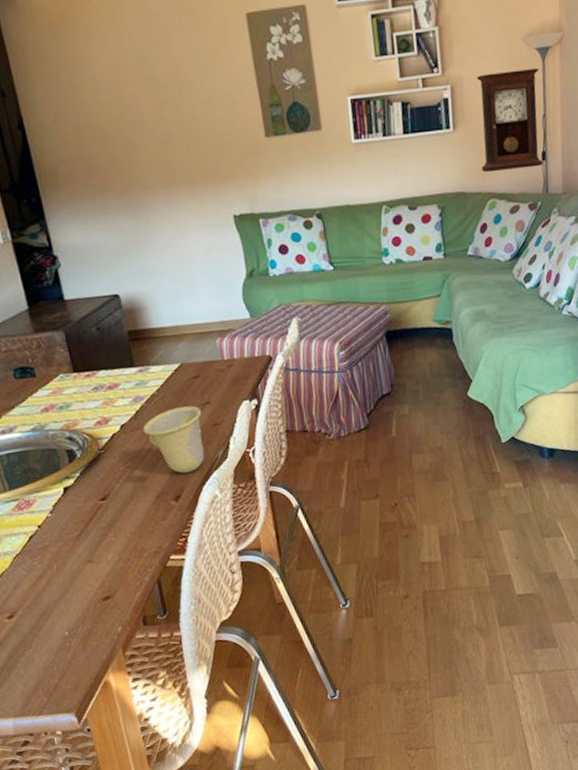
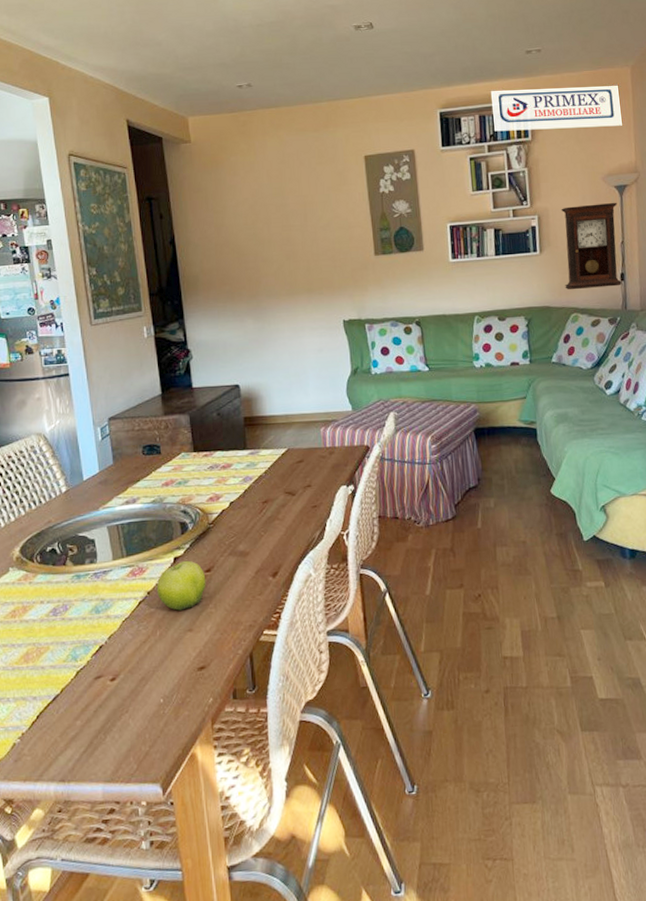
fruit: none [47,489,103,543] -> present [156,560,206,611]
cup: present [142,406,205,474] -> none [249,488,303,552]

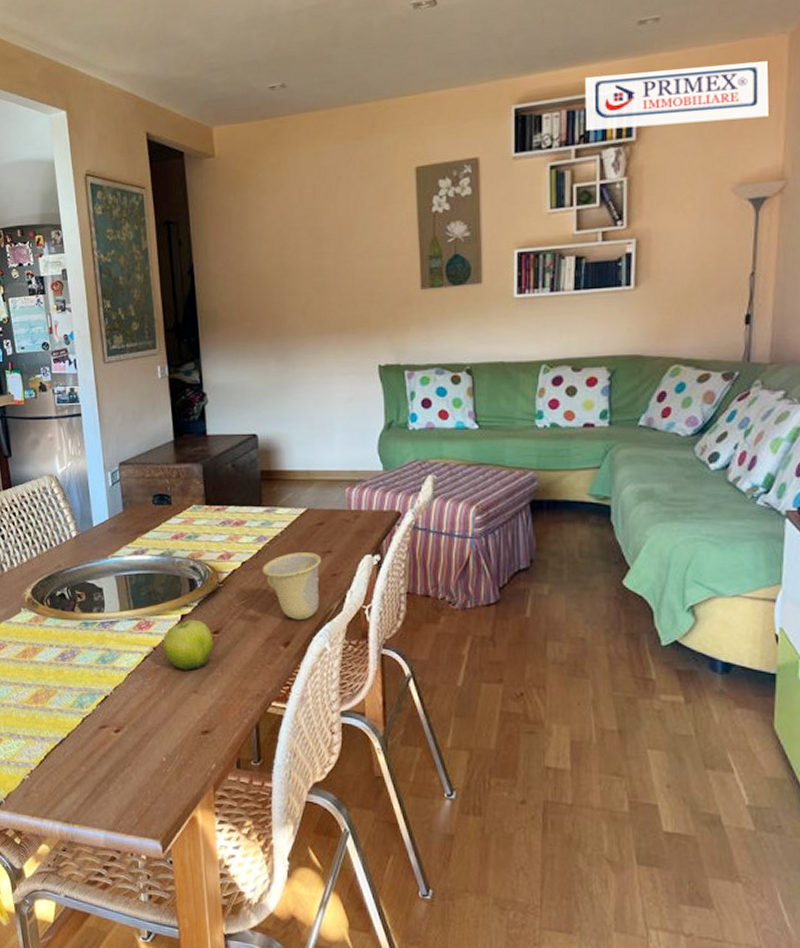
cup: none [249,488,303,552] -> present [262,552,321,620]
pendulum clock: present [561,202,622,290] -> none [665,220,750,335]

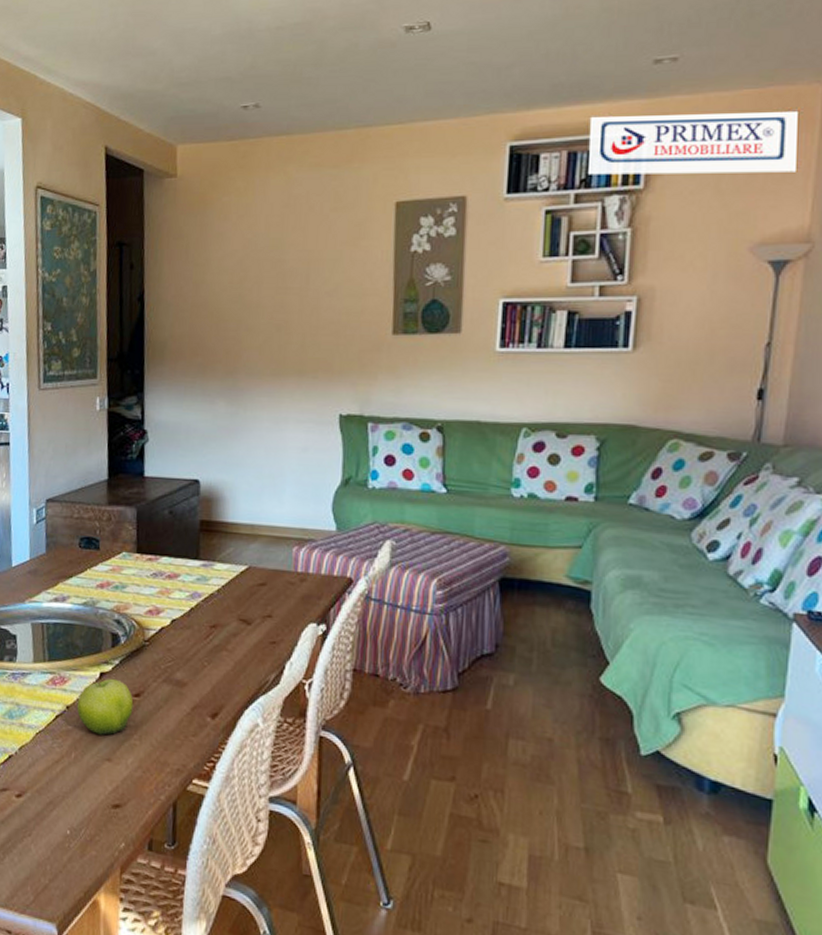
cup: present [262,552,321,620] -> none [193,614,260,690]

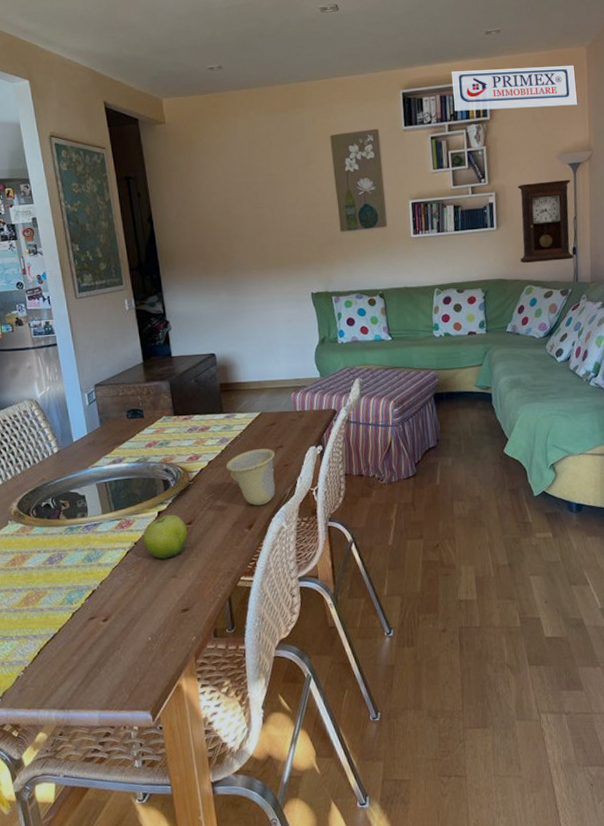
cup: none [193,614,260,690] -> present [226,448,276,506]
pendulum clock: none [665,284,769,407] -> present [517,179,574,264]

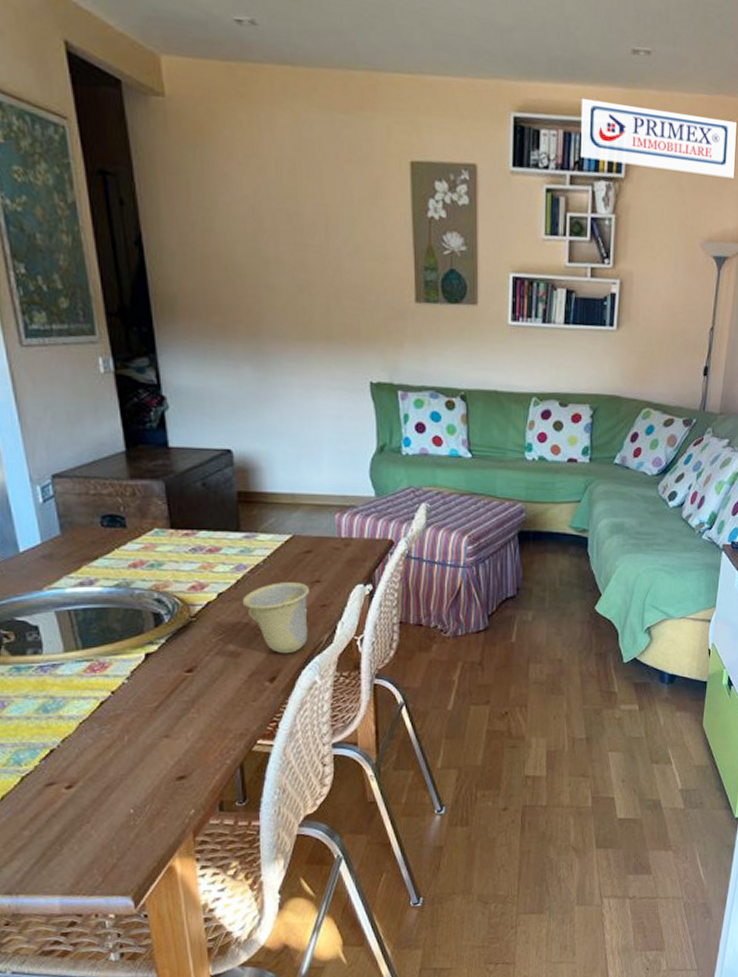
fruit: present [142,514,188,559] -> none [122,657,187,714]
pendulum clock: present [517,179,574,264] -> none [640,274,713,382]

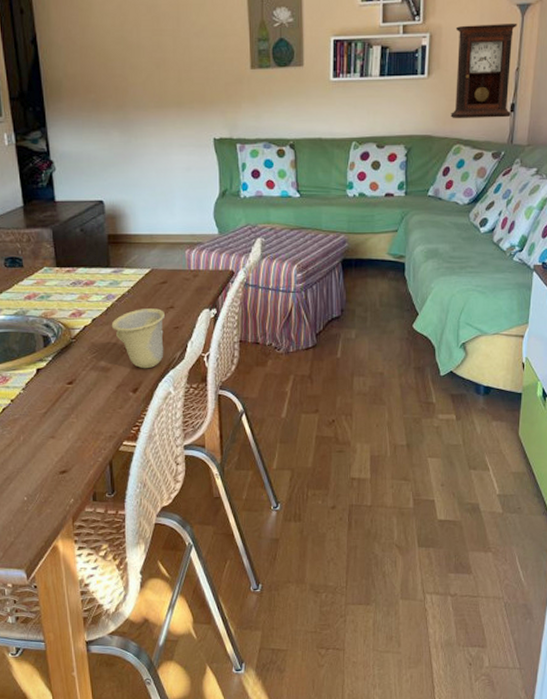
pendulum clock: none [640,274,713,382] -> present [450,23,518,119]

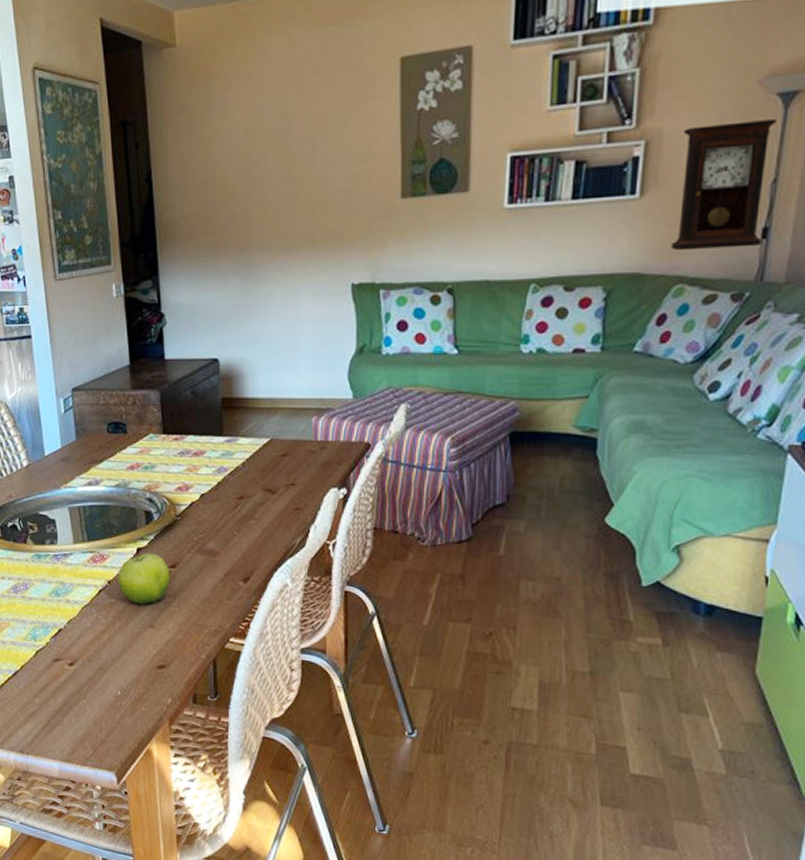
fruit: none [19,372,68,419] -> present [117,552,170,605]
cup: present [111,308,165,369] -> none [221,485,284,556]

